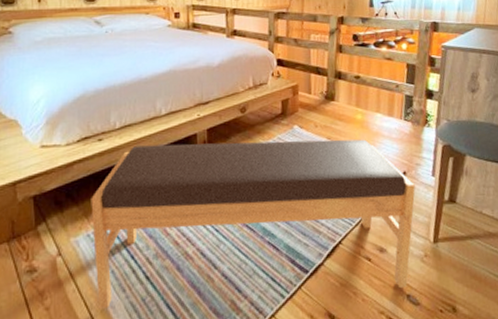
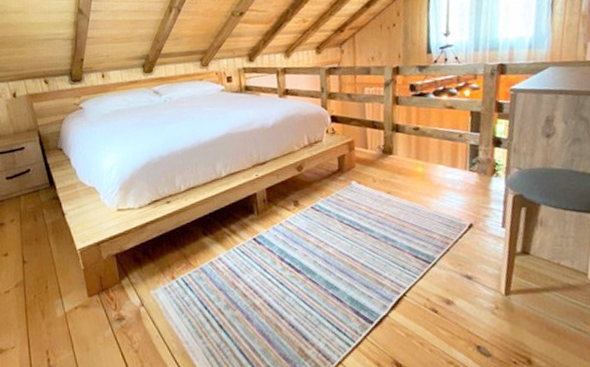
bench: present [91,139,415,309] -> none [165,192,484,353]

